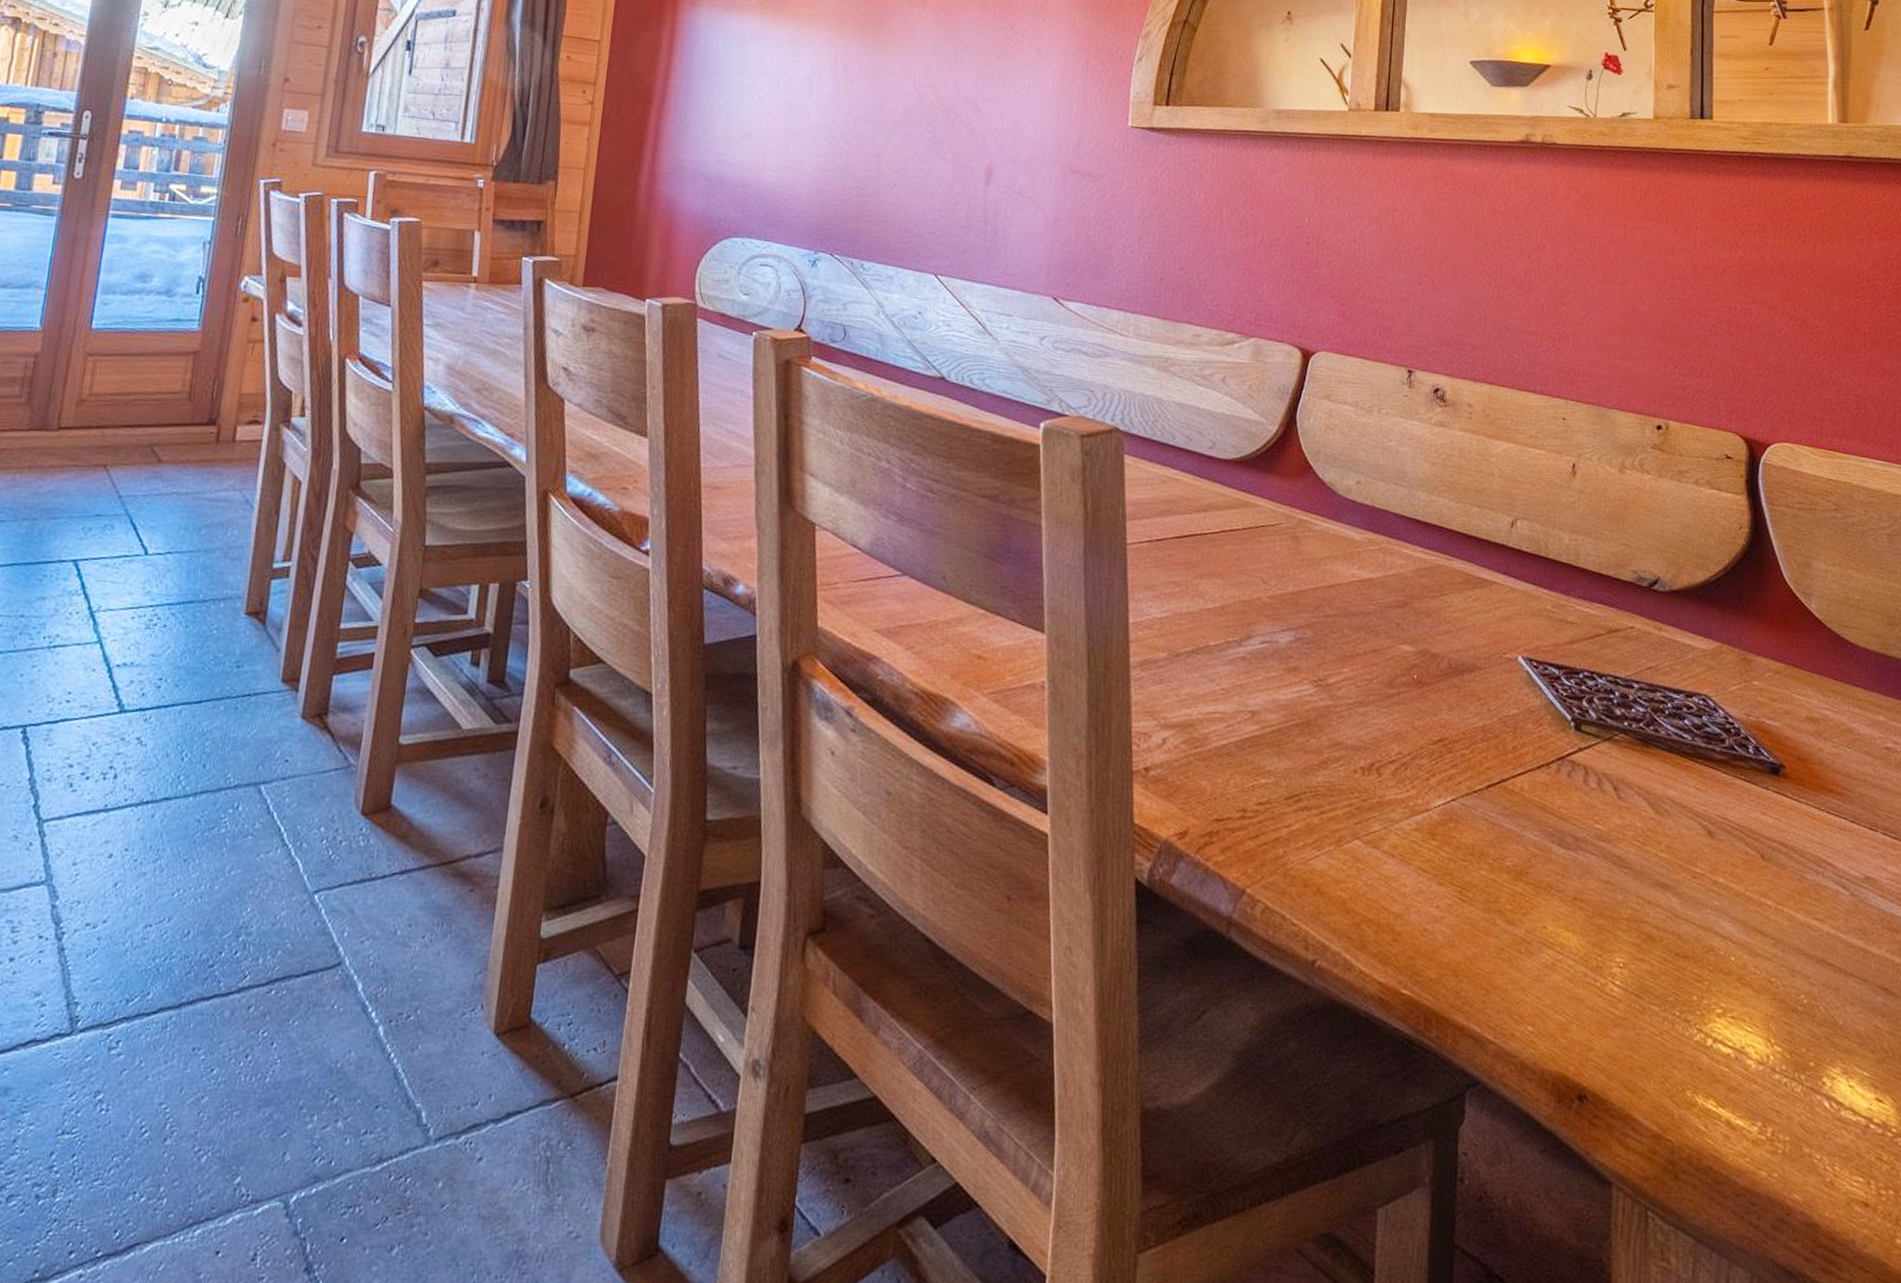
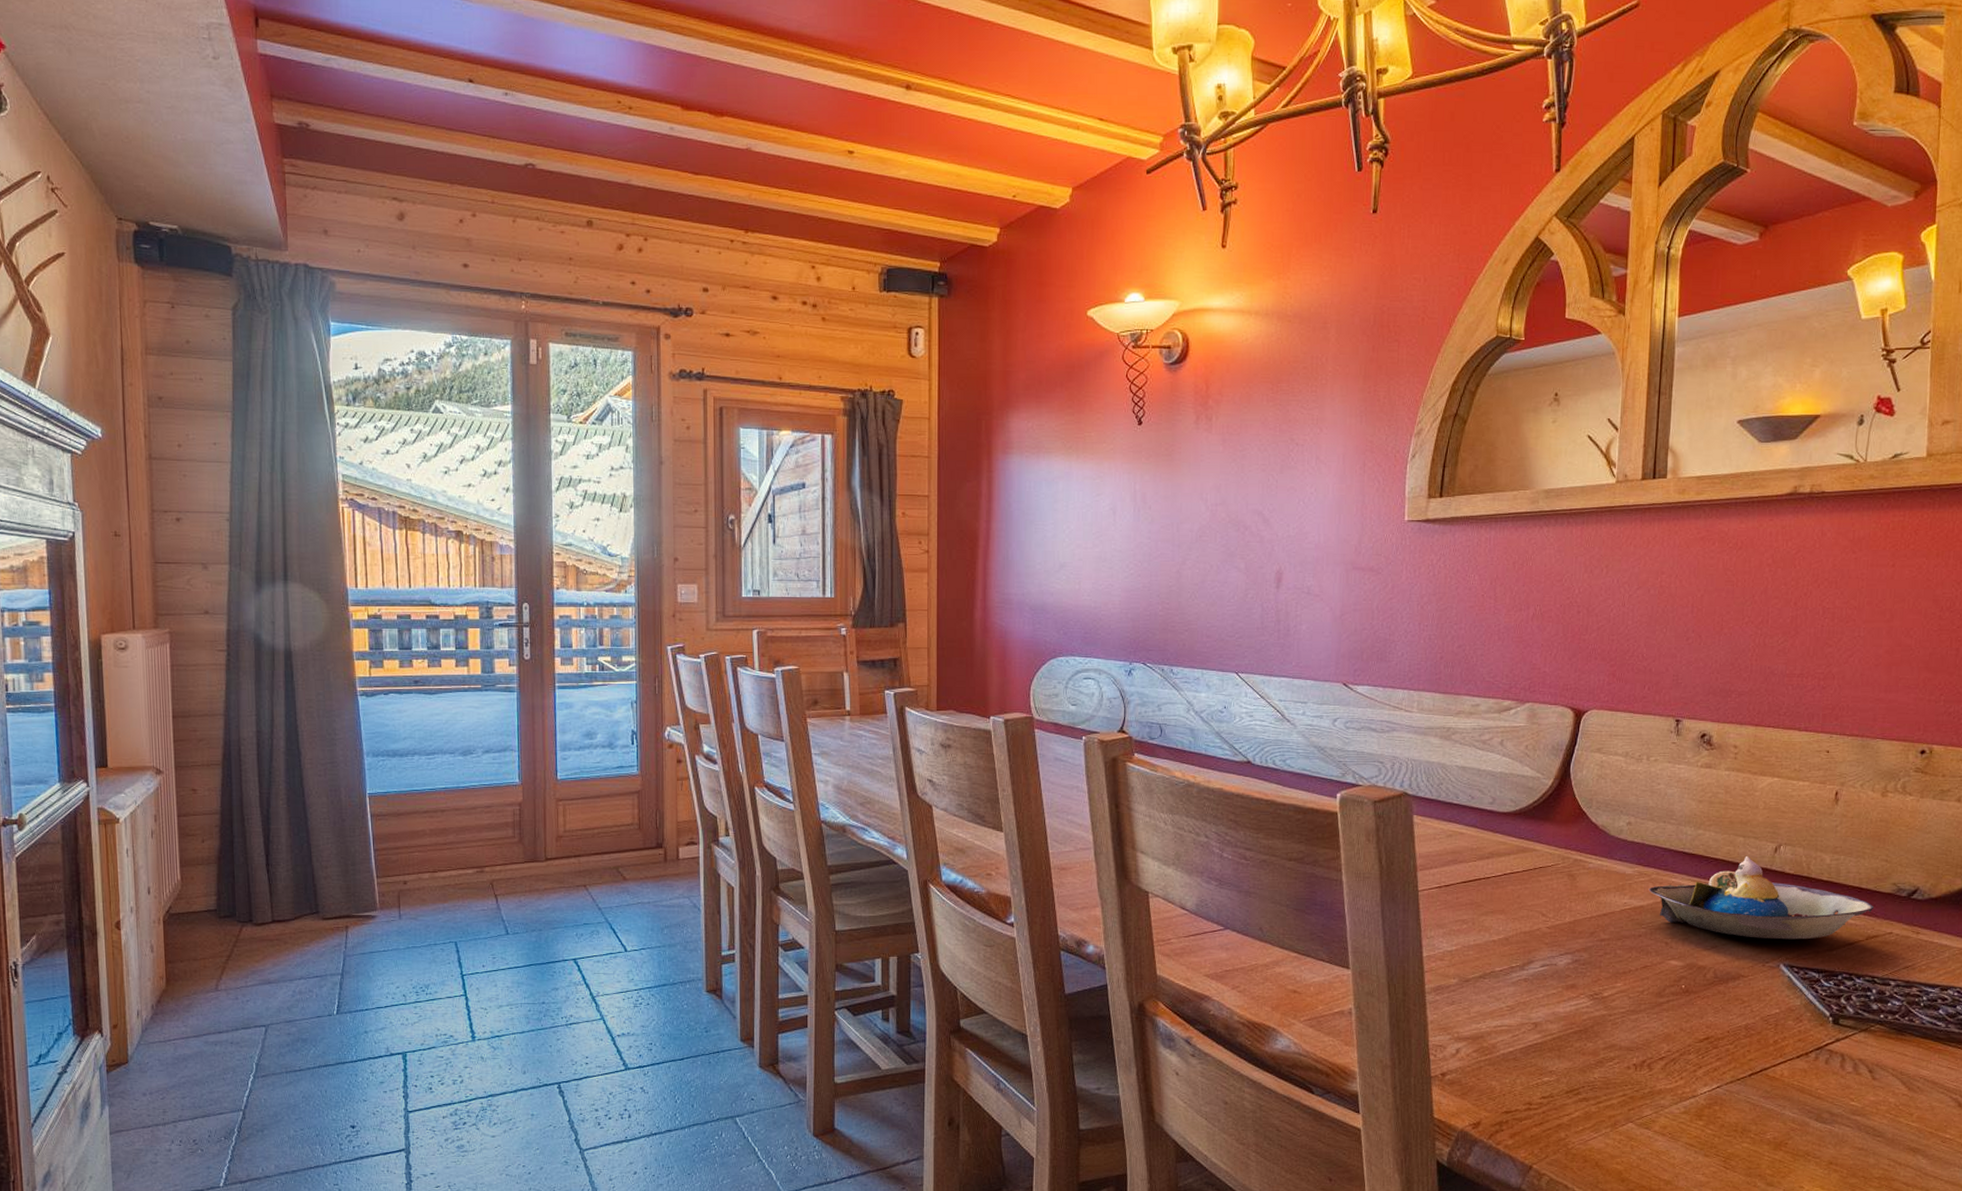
decorative bowl: none [1378,528,1615,629] -> present [1648,855,1874,940]

